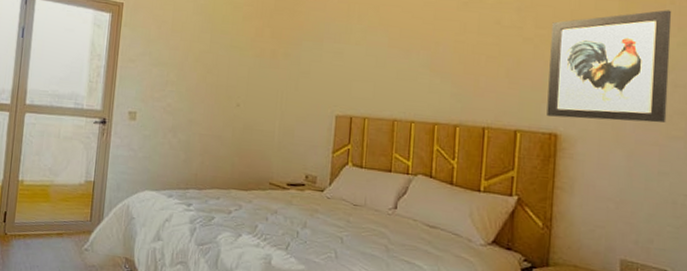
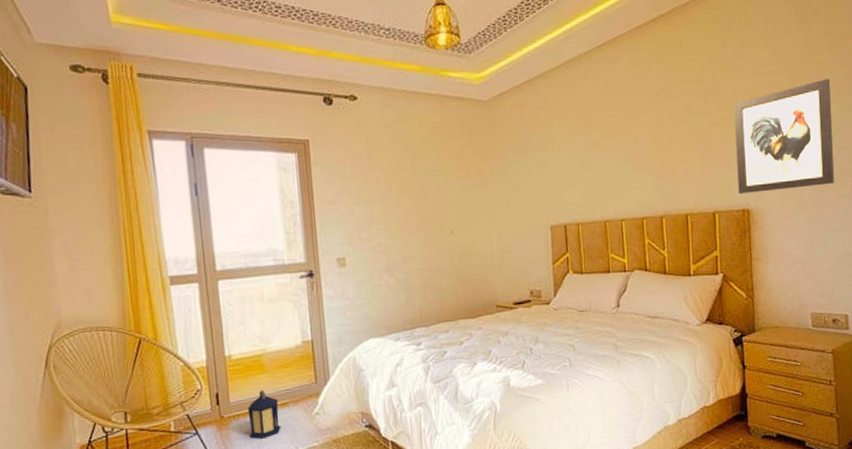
lantern: none [25,217,55,262] -> present [247,390,281,439]

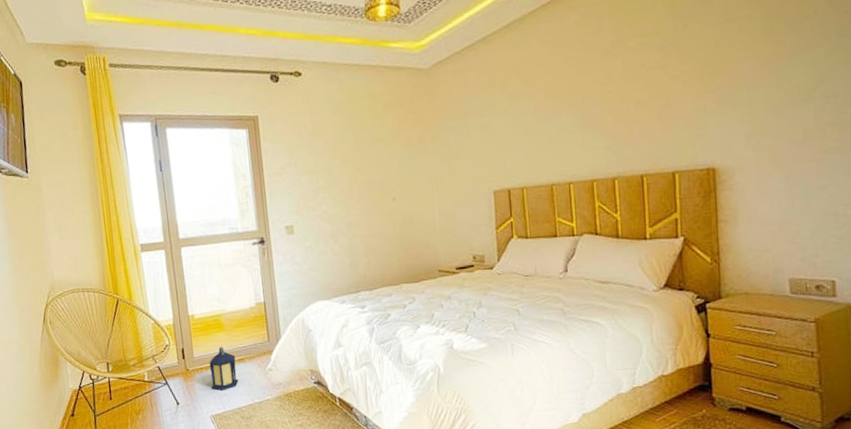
wall art: present [734,78,835,194] -> none [697,20,821,152]

